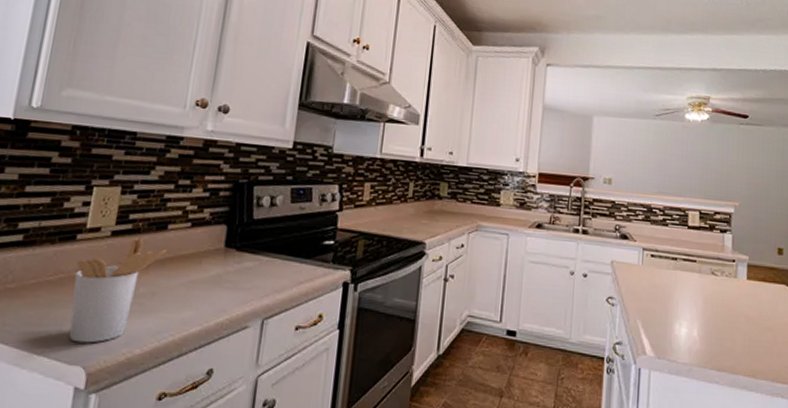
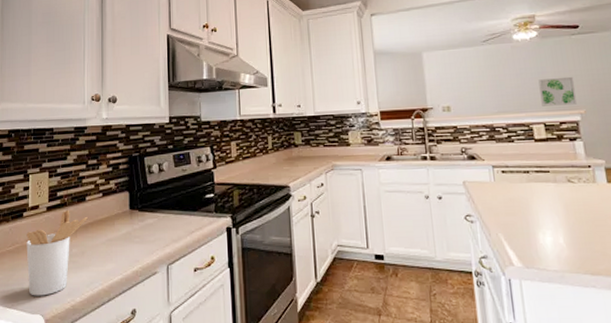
wall art: none [701,165,735,196] -> present [538,76,578,107]

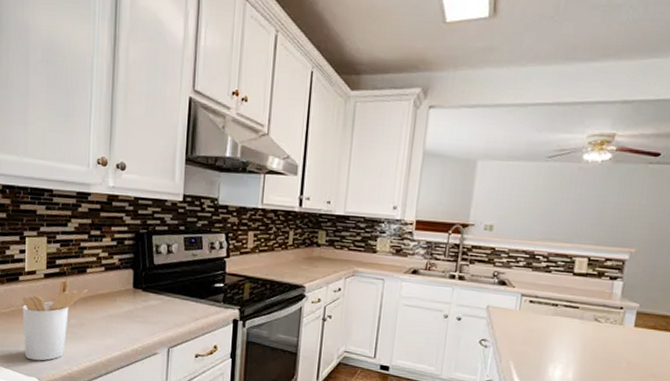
wall art: present [538,76,578,107] -> none [592,209,636,242]

